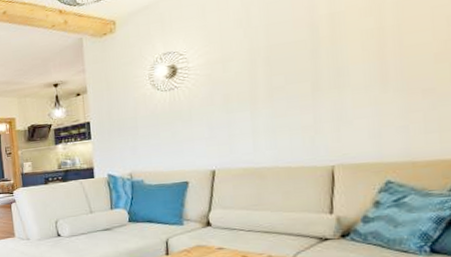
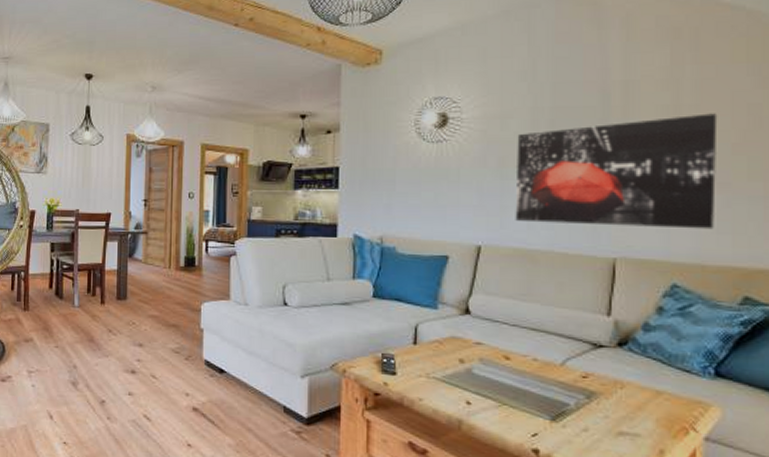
wall art: none [238,29,422,146] -> present [515,113,718,230]

